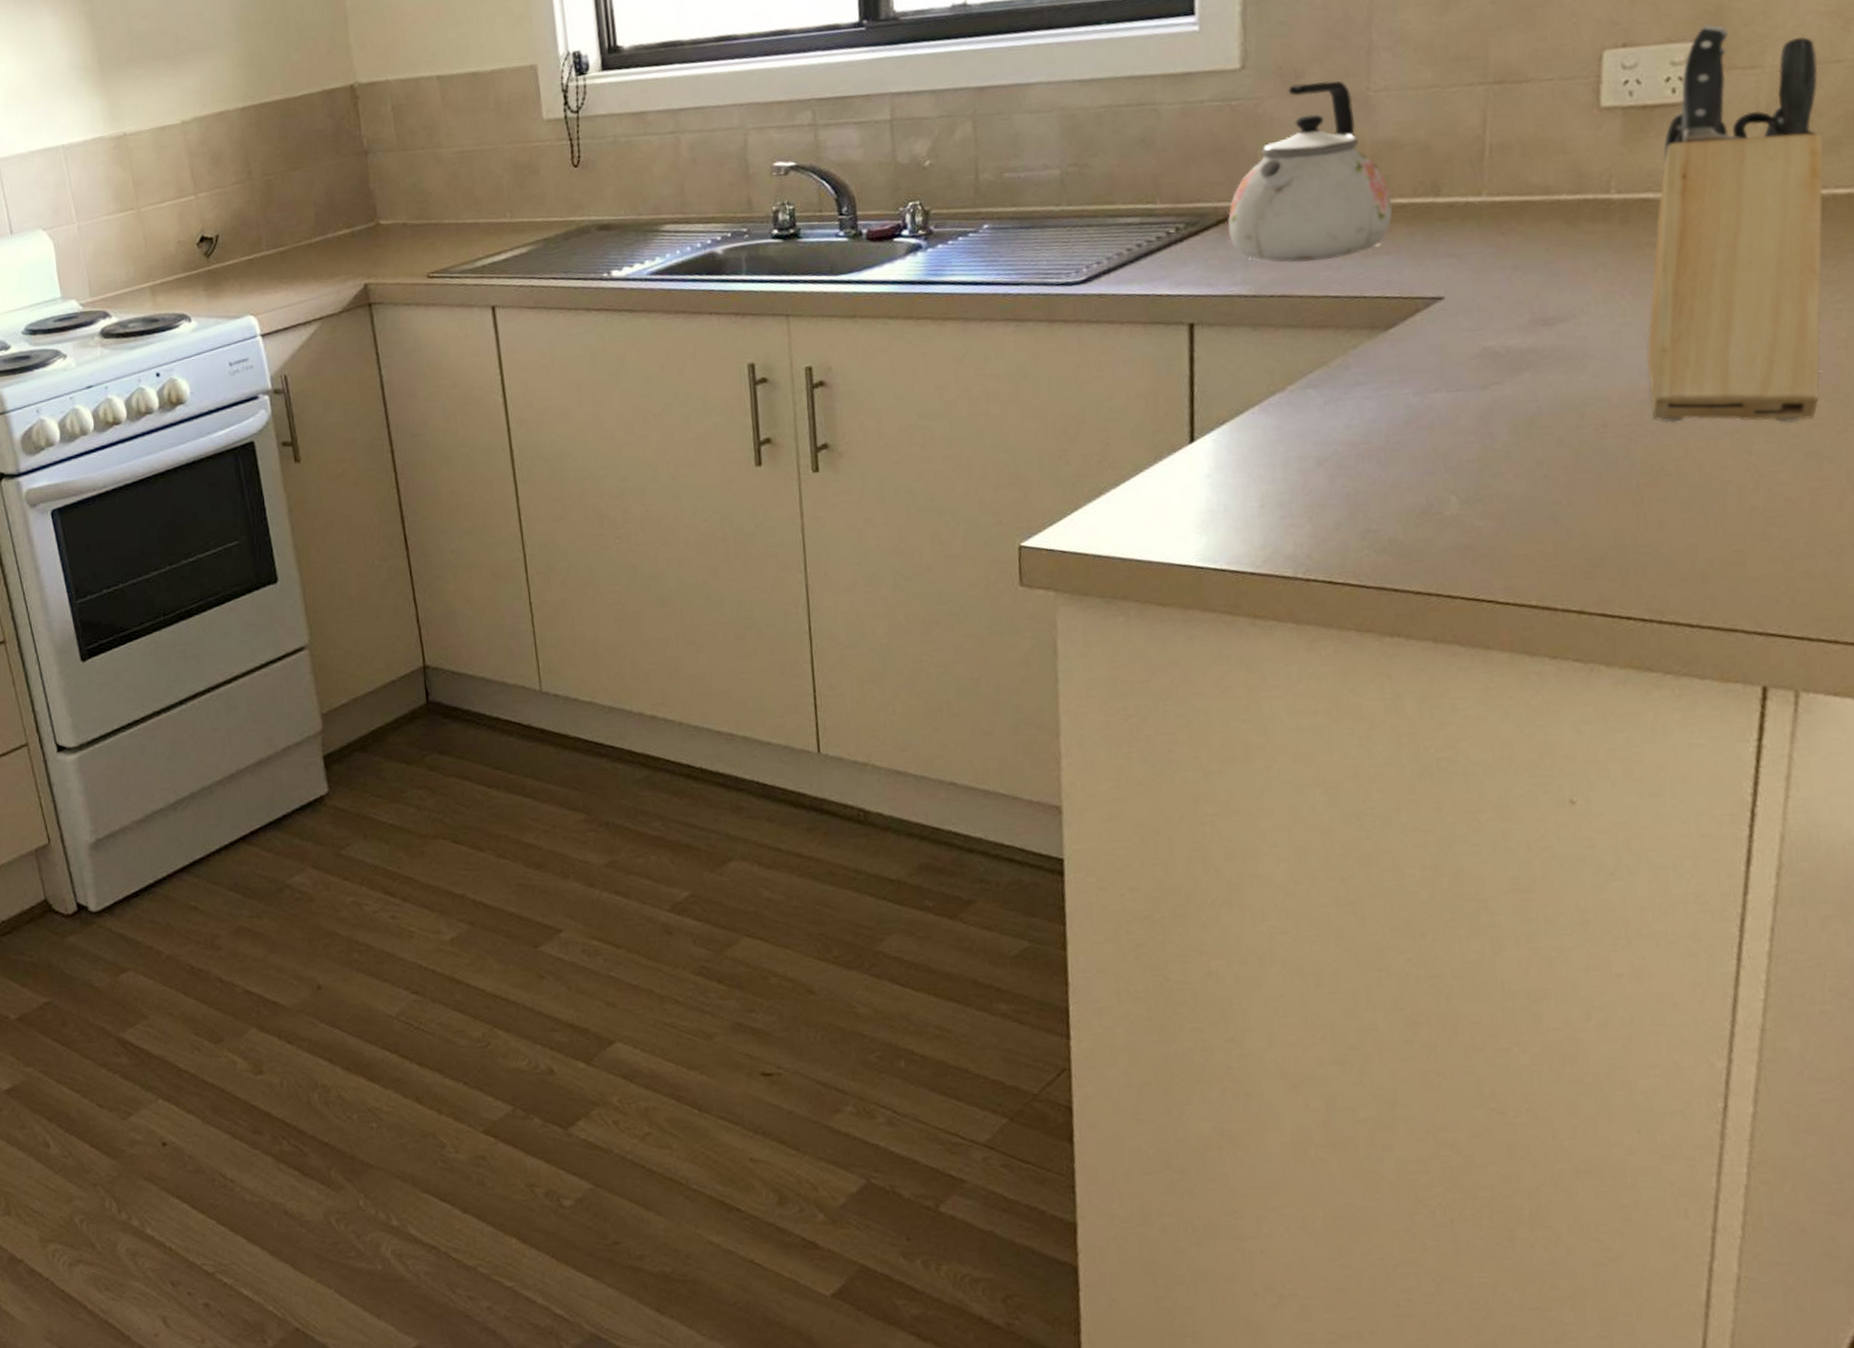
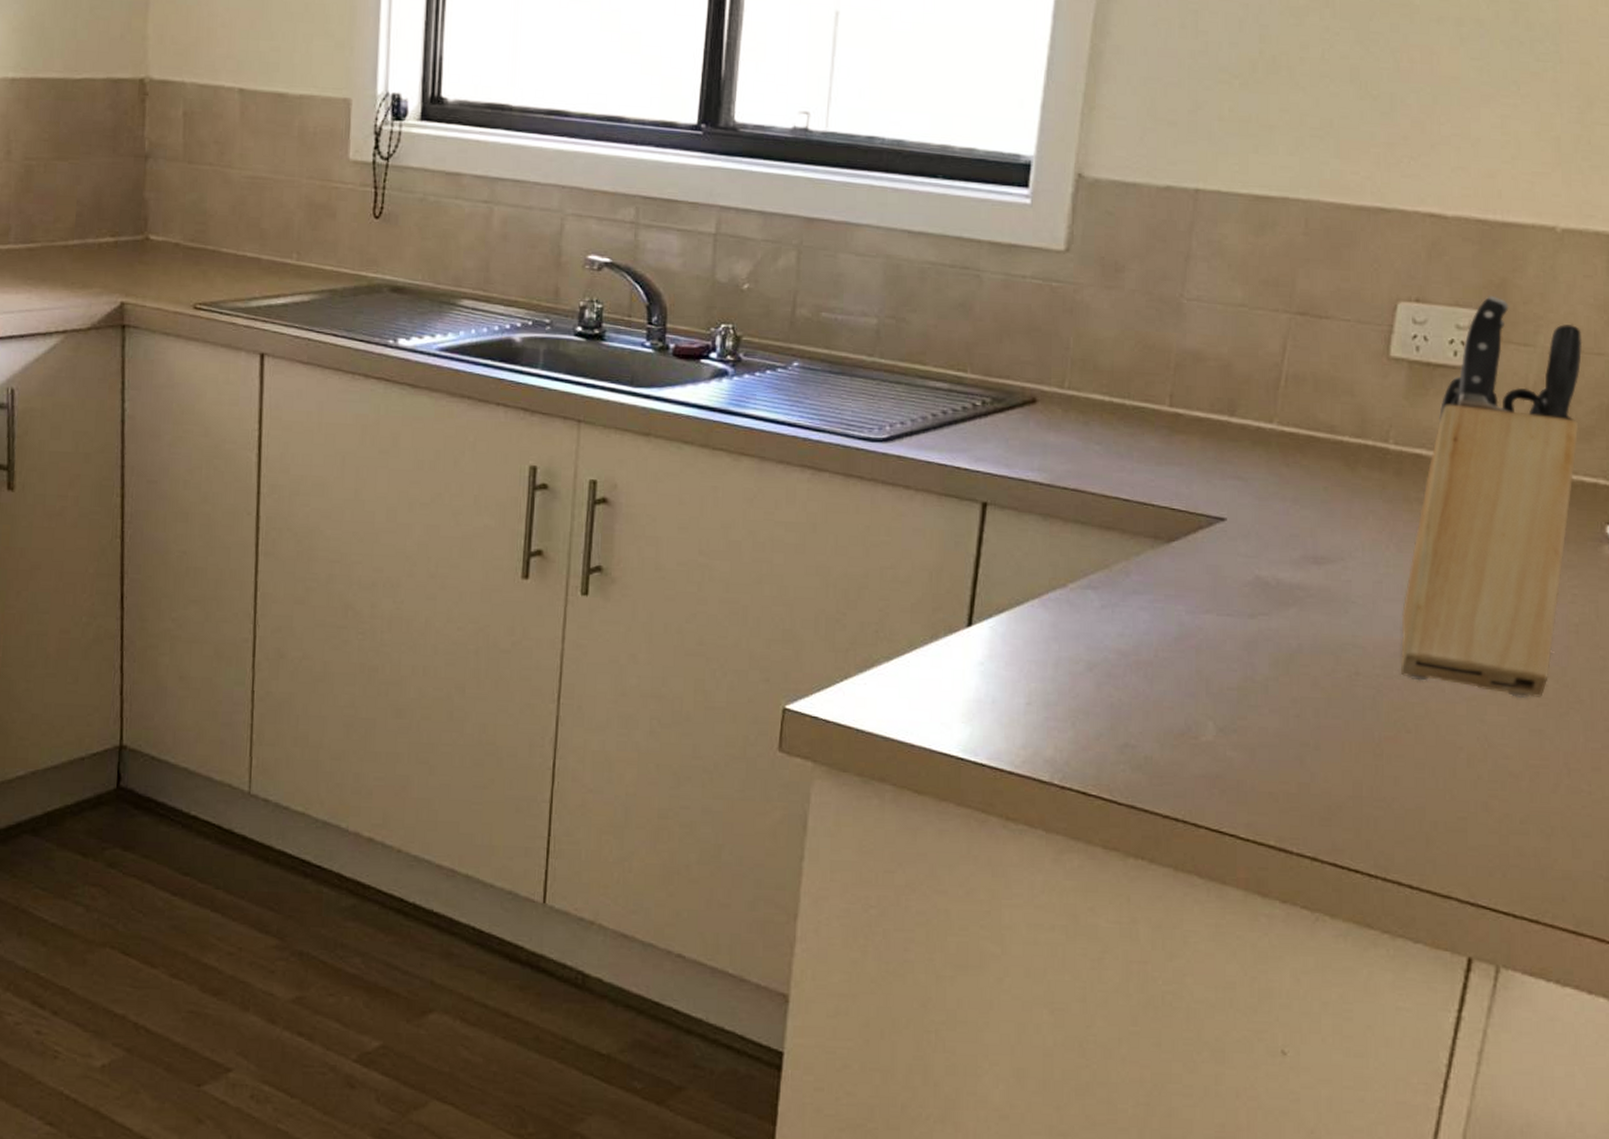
kettle: present [1227,81,1393,263] -> none [1032,278,1190,462]

